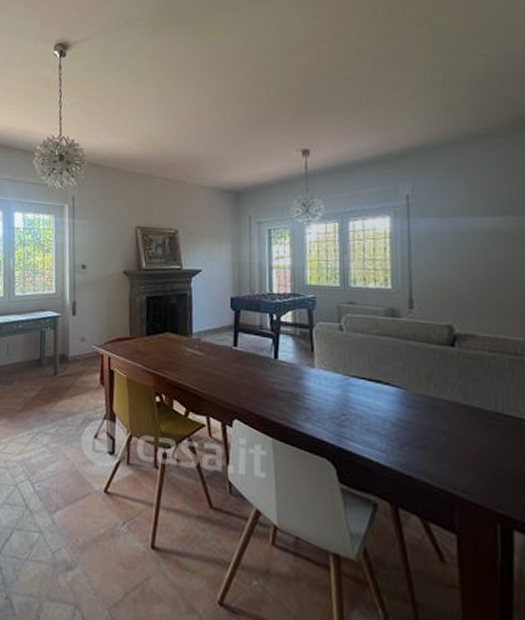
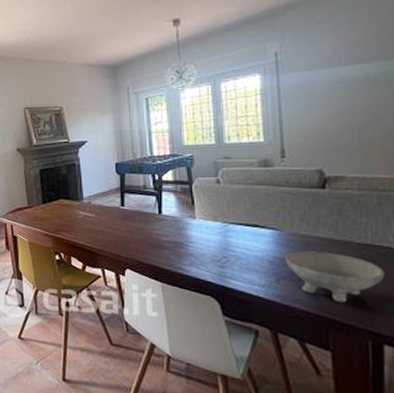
bowl: none [409,414,516,478] -> present [285,251,385,303]

